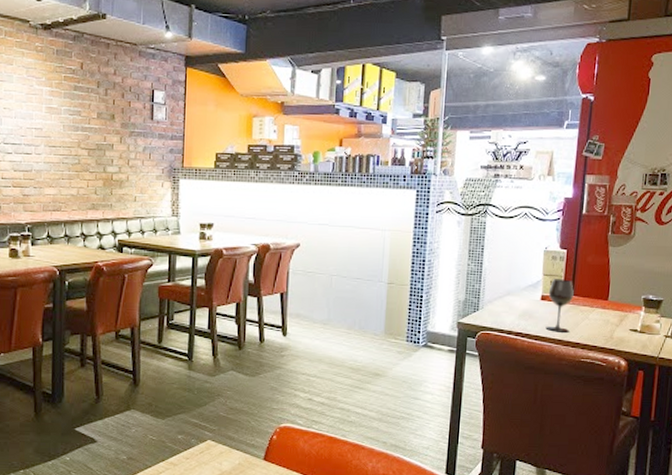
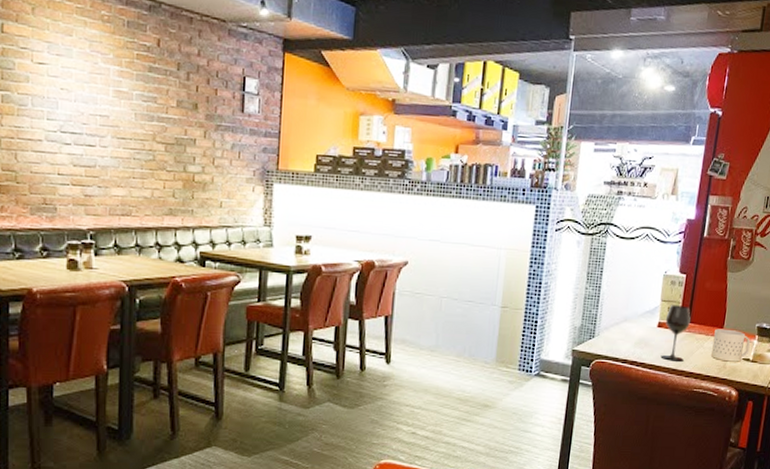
mug: none [597,300,638,333] -> present [711,328,751,362]

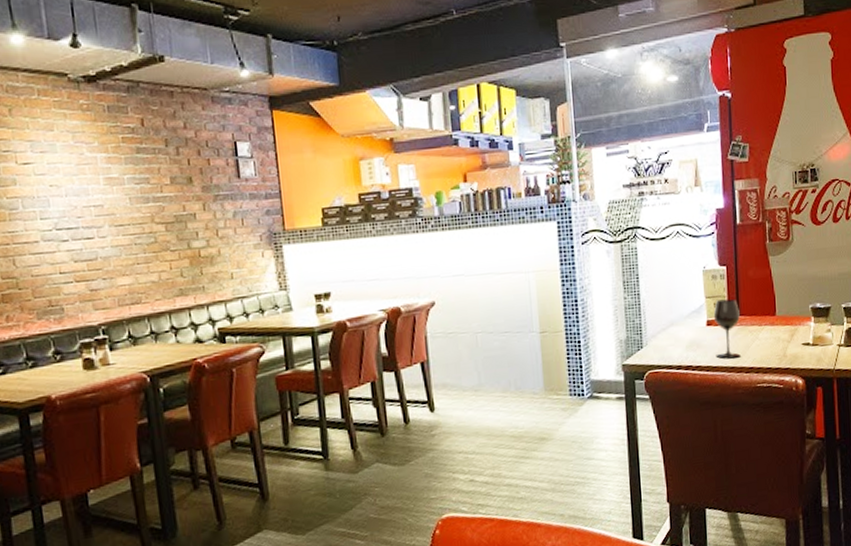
mug: present [711,328,751,362] -> none [767,315,808,350]

